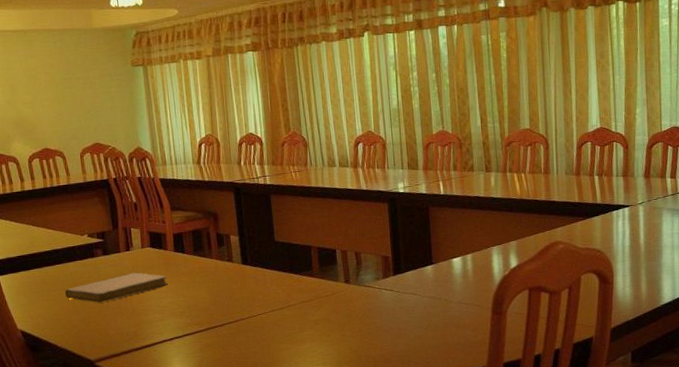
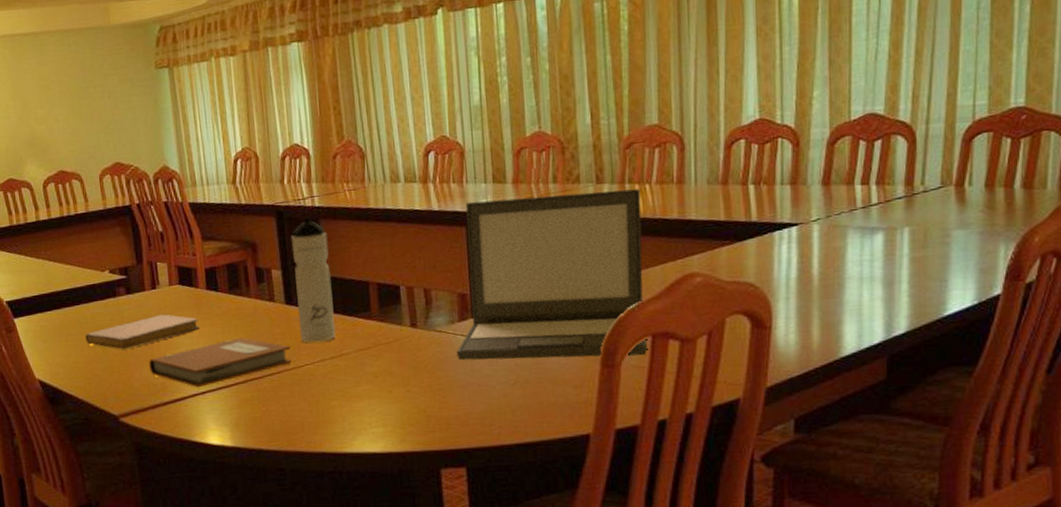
notebook: none [123,292,247,335] -> present [149,337,292,388]
water bottle: none [246,192,284,296] -> present [291,217,336,343]
laptop: none [381,177,526,310] -> present [456,188,647,361]

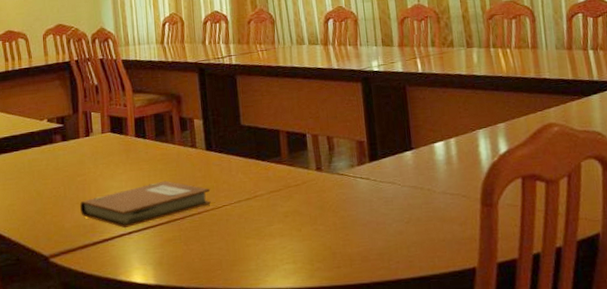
notebook: present [85,314,199,349] -> none [22,159,128,192]
water bottle: present [291,217,336,343] -> none [211,73,251,186]
laptop: present [456,188,647,361] -> none [356,52,519,201]

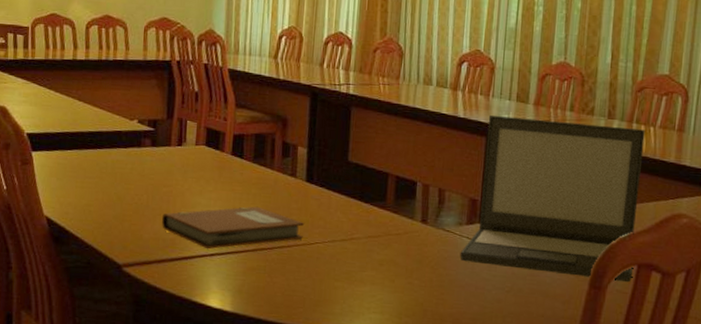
laptop: none [356,52,519,201] -> present [460,114,645,282]

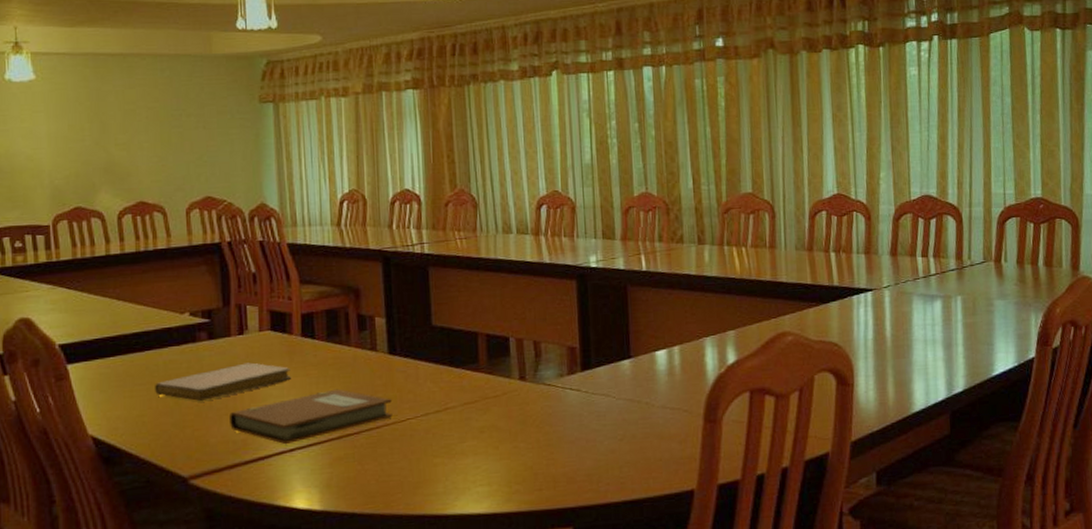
notebook: none [102,171,219,200] -> present [155,362,291,401]
laptop: present [460,114,645,282] -> none [565,251,746,415]

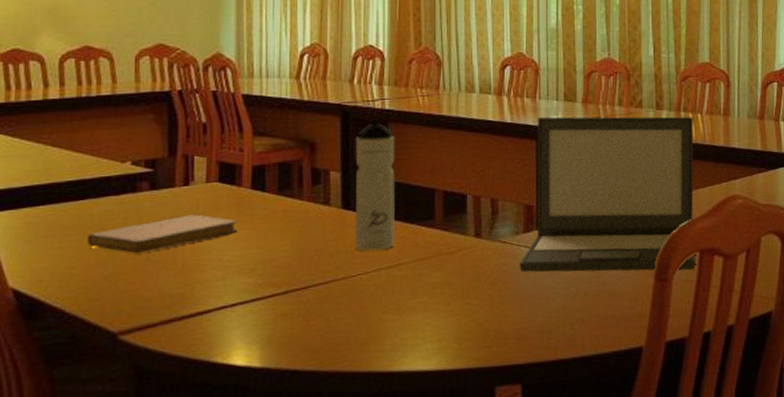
notebook: present [230,389,392,445] -> none [168,243,342,300]
water bottle: none [397,263,442,396] -> present [355,119,396,251]
laptop: none [565,251,746,415] -> present [519,116,695,273]

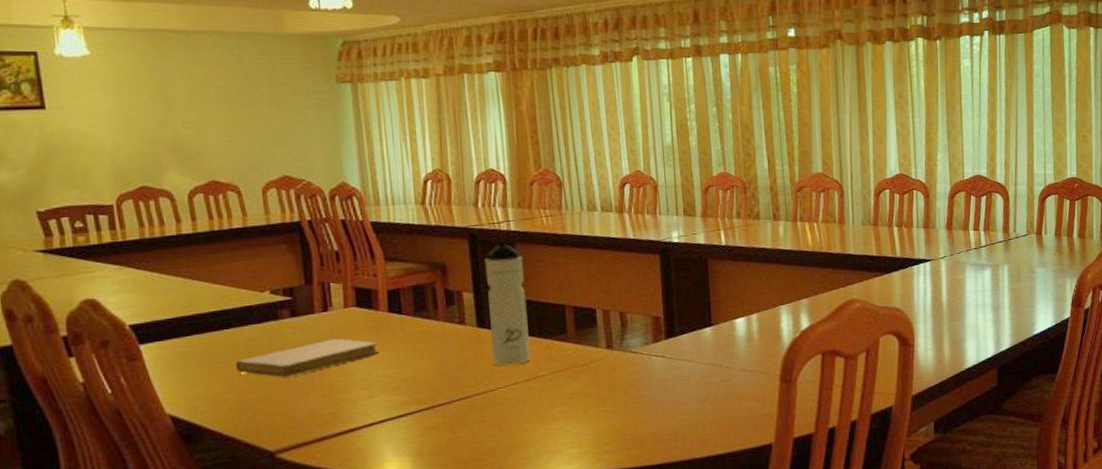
laptop: present [519,116,695,273] -> none [650,226,818,380]

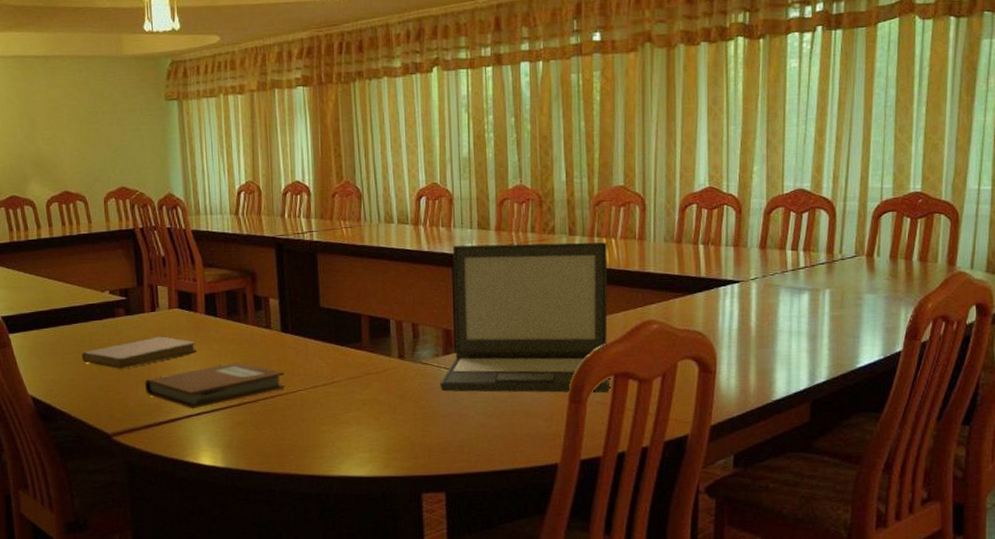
notebook: none [316,361,483,417] -> present [145,361,285,409]
water bottle: present [484,240,531,366] -> none [289,250,329,370]
laptop: none [650,226,818,380] -> present [440,242,610,393]

